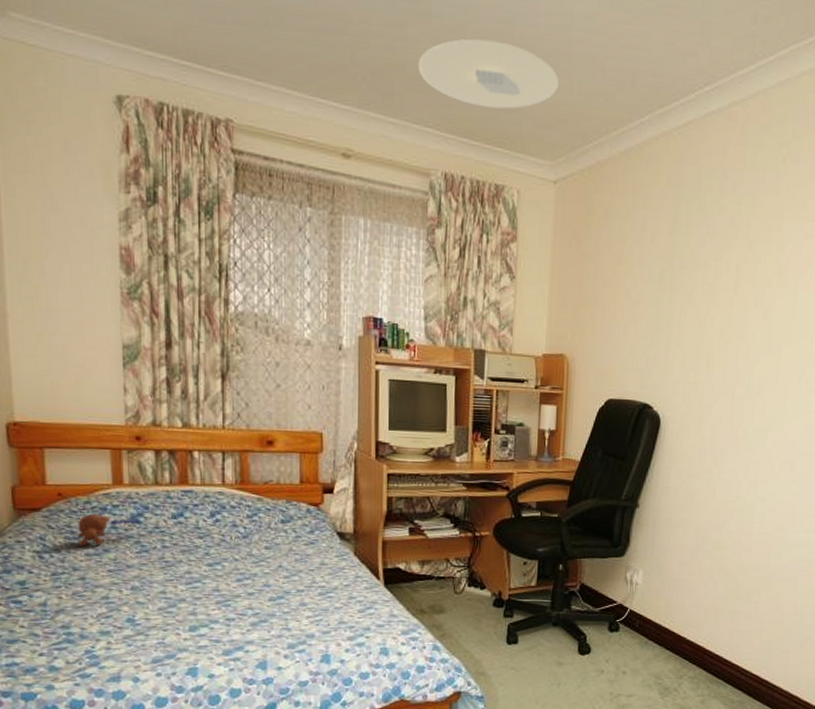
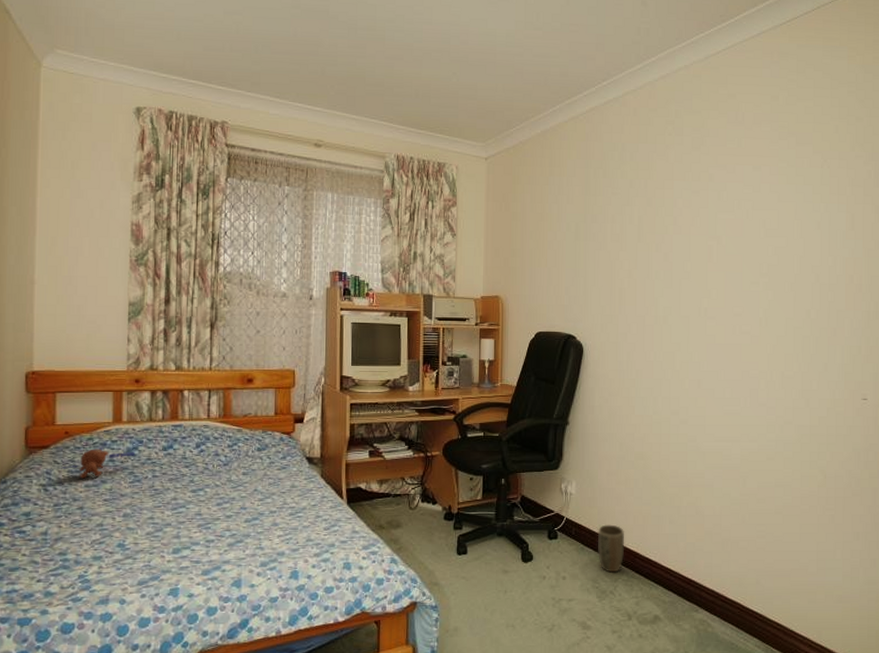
ceiling light: present [418,39,559,109] -> none [375,54,487,105]
plant pot: none [663,618,694,669] -> present [597,524,625,573]

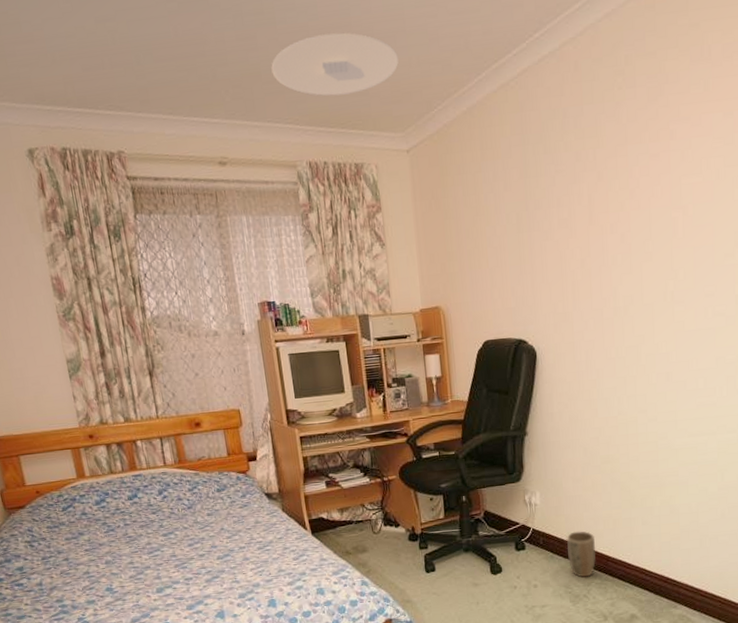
teddy bear: present [61,449,136,479] -> none [40,503,105,533]
ceiling light: none [375,54,487,105] -> present [271,32,399,96]

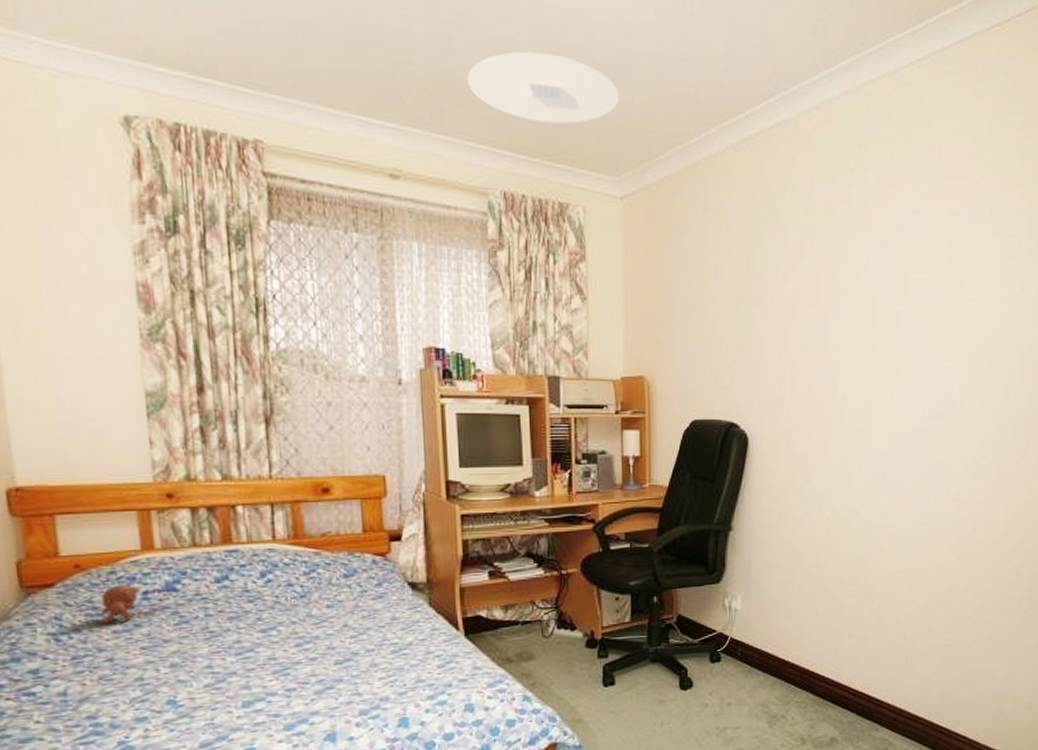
teddy bear: none [40,503,105,533] -> present [75,584,179,623]
plant pot: present [566,531,596,578] -> none [767,642,798,695]

